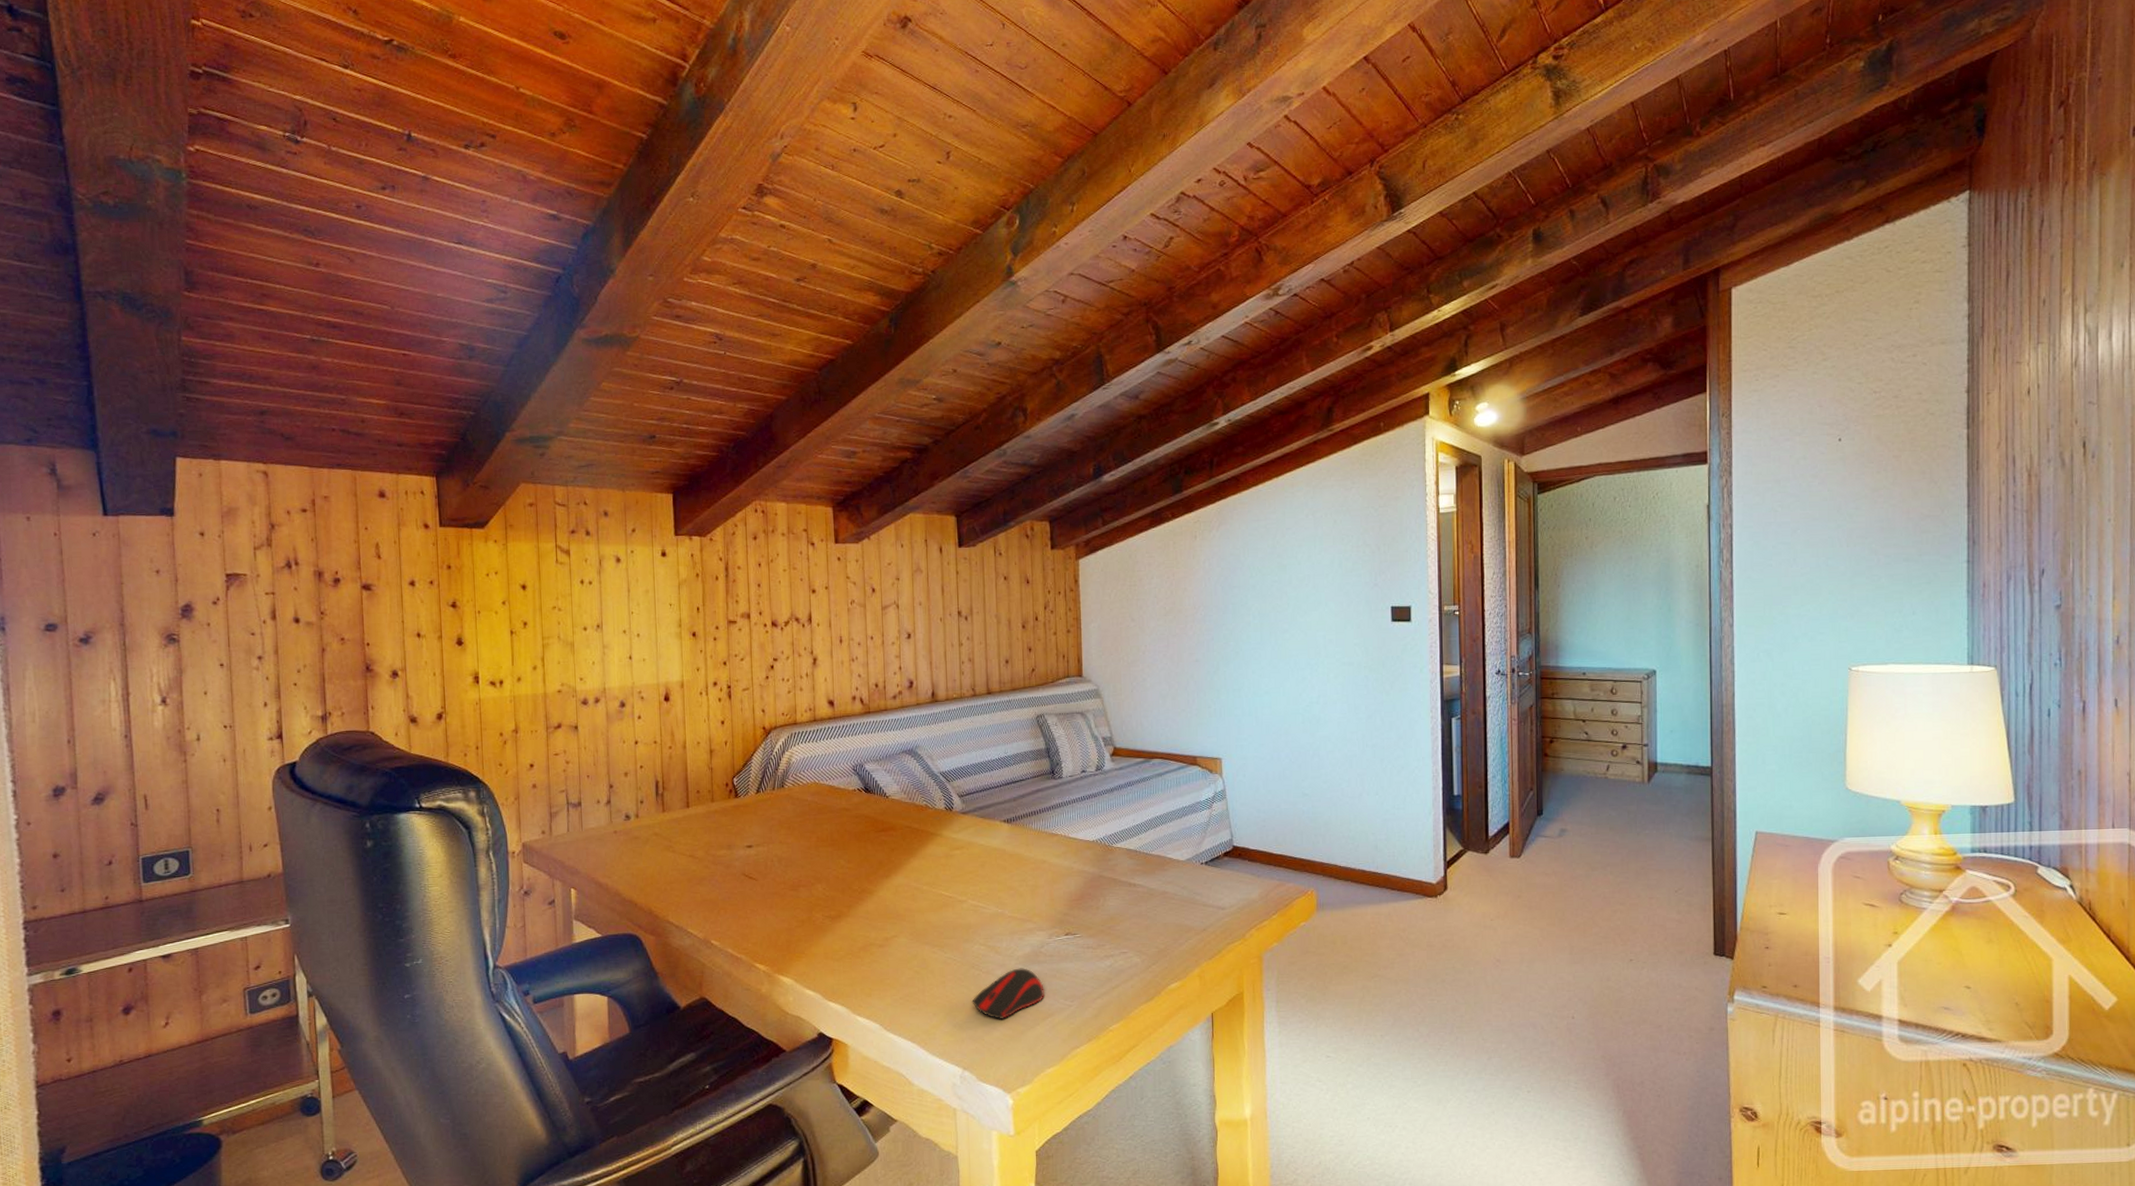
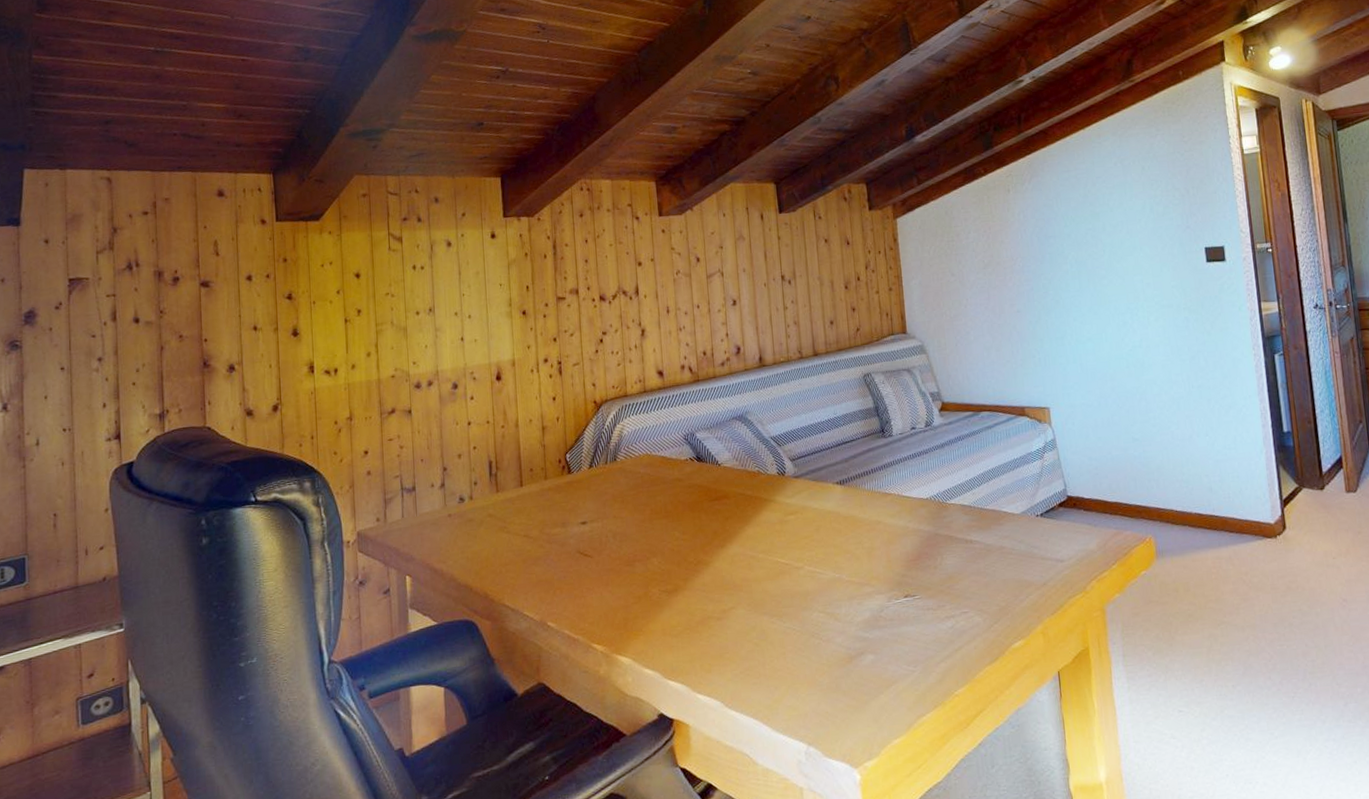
computer mouse: present [972,968,1045,1019] -> none [813,634,888,690]

